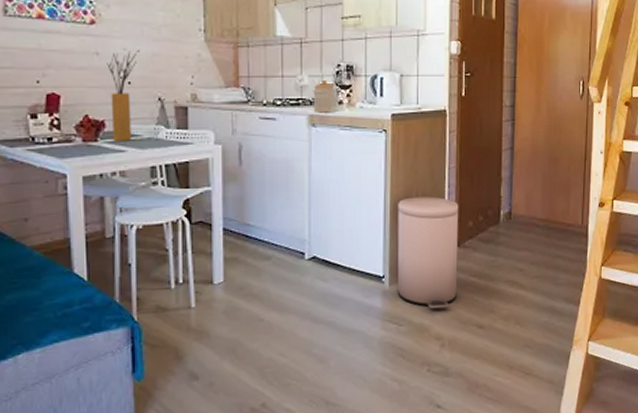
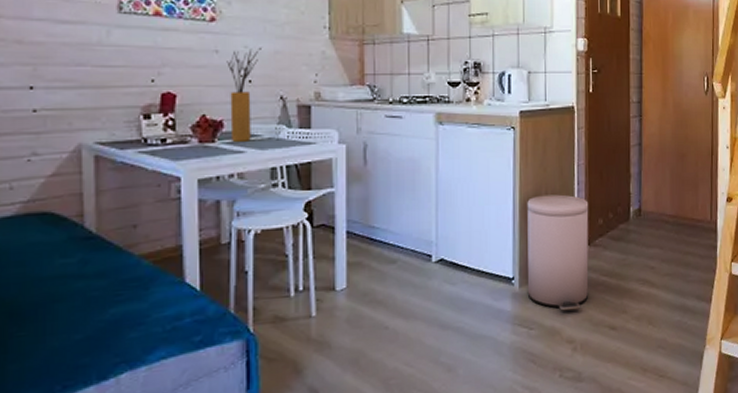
jar: present [313,79,338,113] -> none [440,76,466,111]

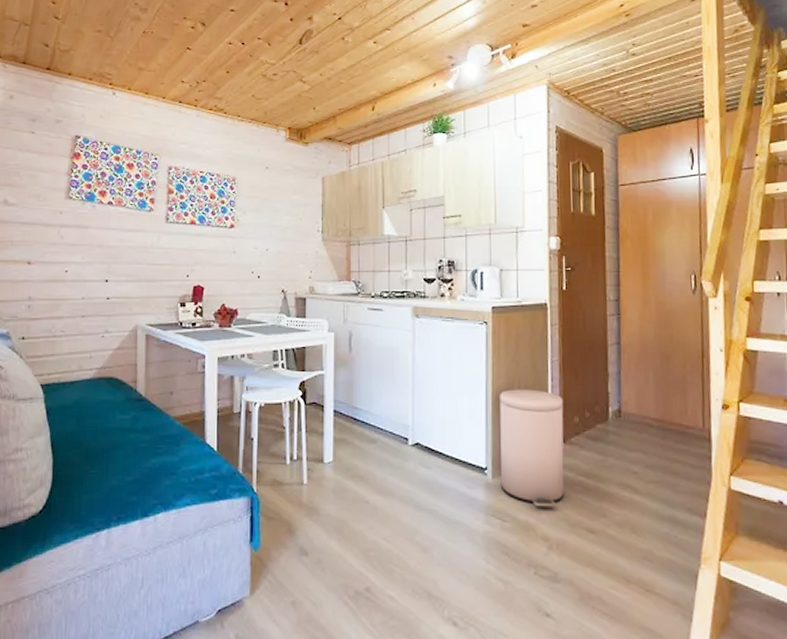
vase: present [226,48,258,143] -> none [241,249,265,329]

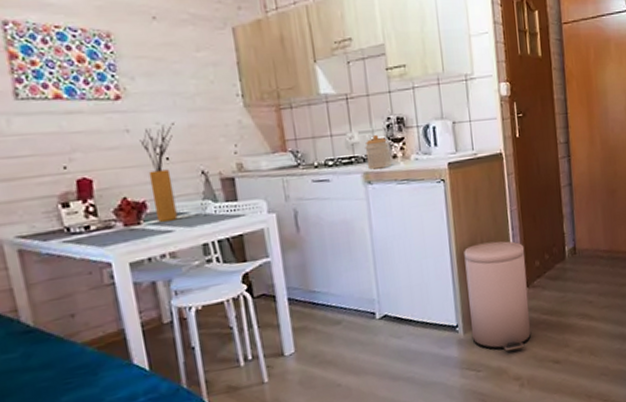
vase: none [241,249,265,329] -> present [139,124,178,223]
jar: none [417,274,440,305] -> present [365,134,393,170]

